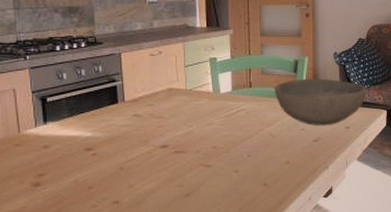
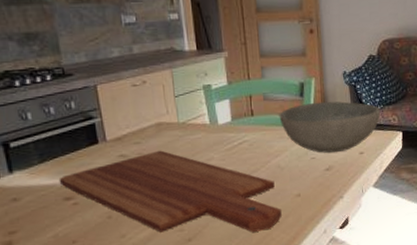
cutting board: none [83,113,271,193] -> present [58,150,282,233]

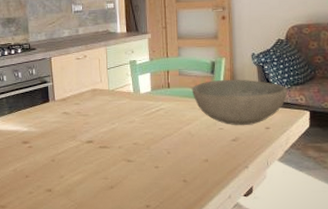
cutting board: present [58,150,282,233] -> none [20,111,190,188]

